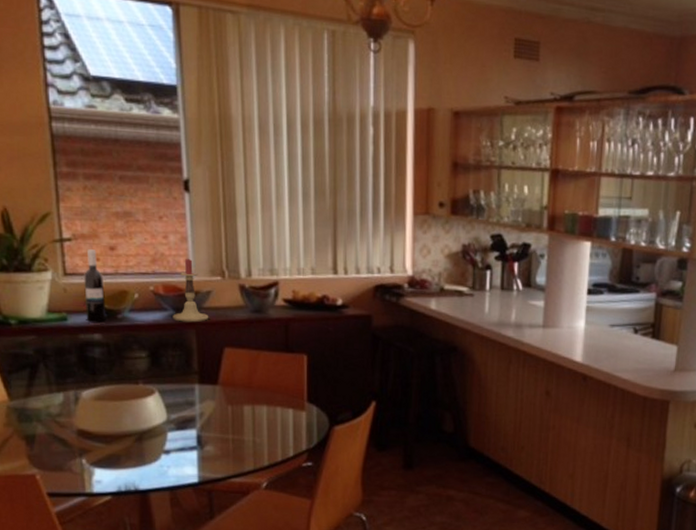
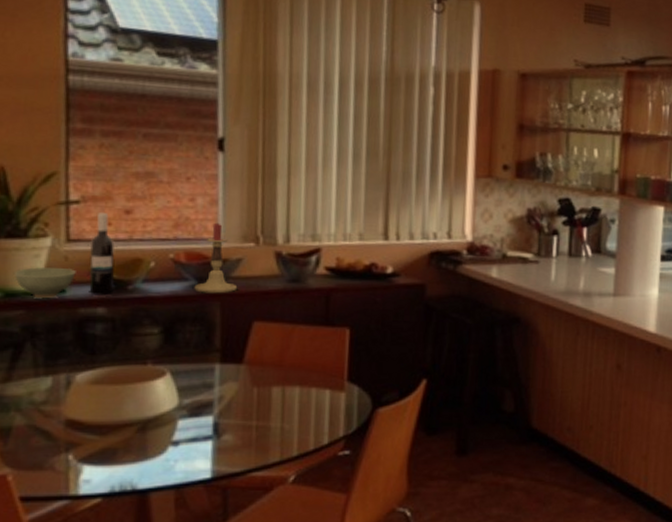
bowl: none [23,298,74,326] -> present [13,267,76,299]

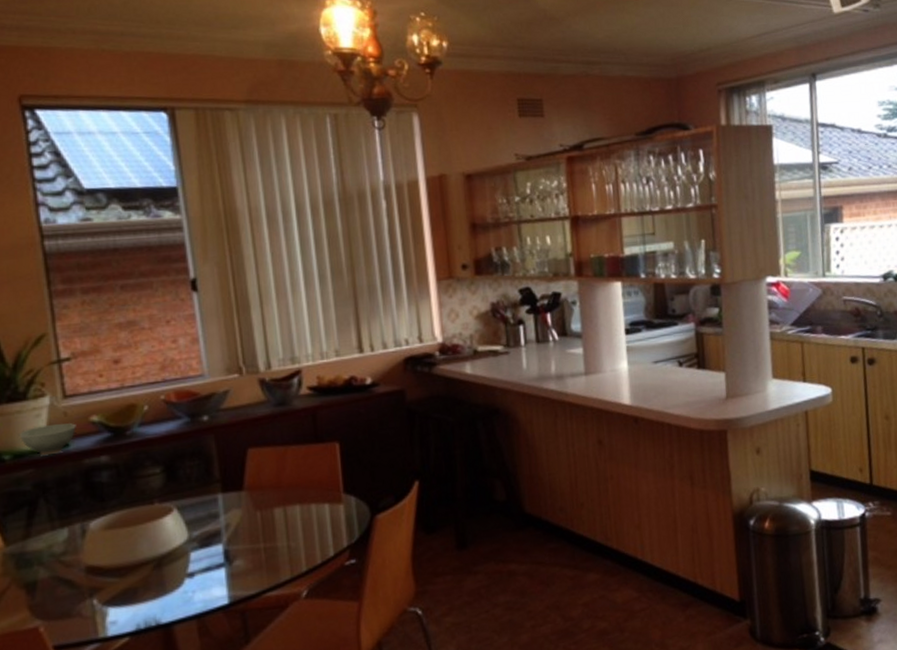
wine bottle: present [89,213,115,296] -> none [86,366,114,445]
candlestick: present [194,222,238,294] -> none [188,359,228,429]

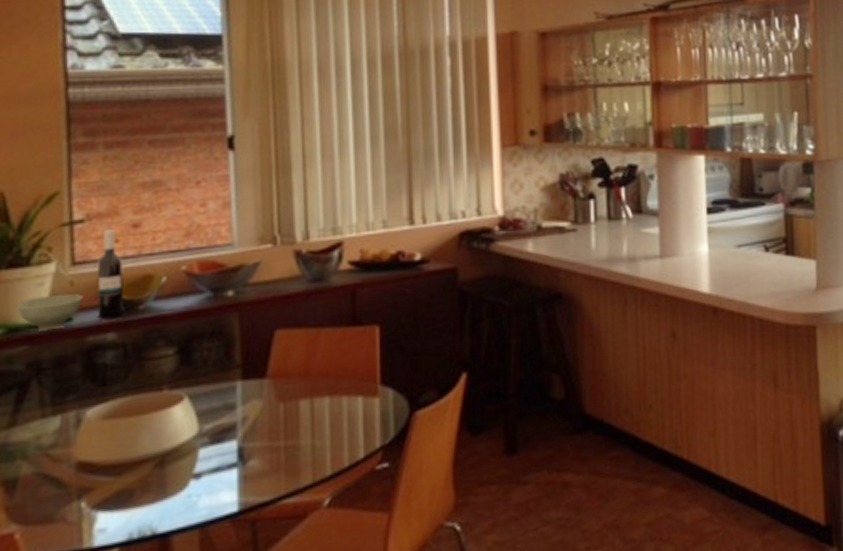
wine bottle: none [86,366,114,445] -> present [97,230,124,321]

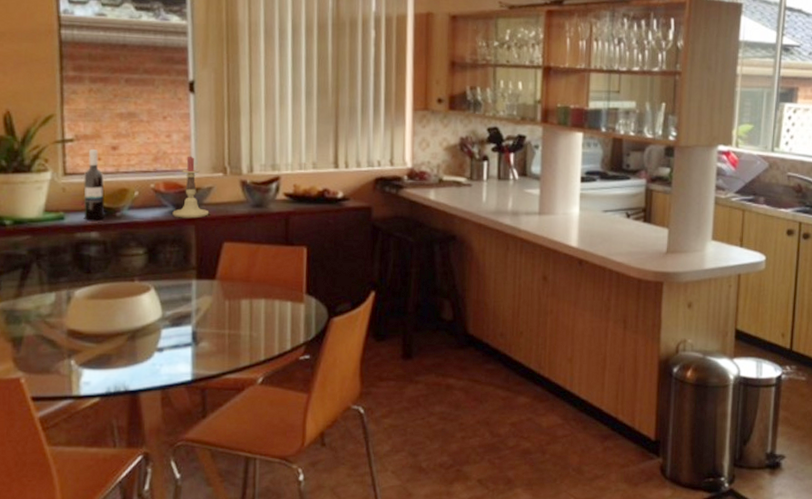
bowl: present [16,294,83,331] -> none [20,198,72,225]
candlestick: none [210,226,256,305] -> present [172,156,209,219]

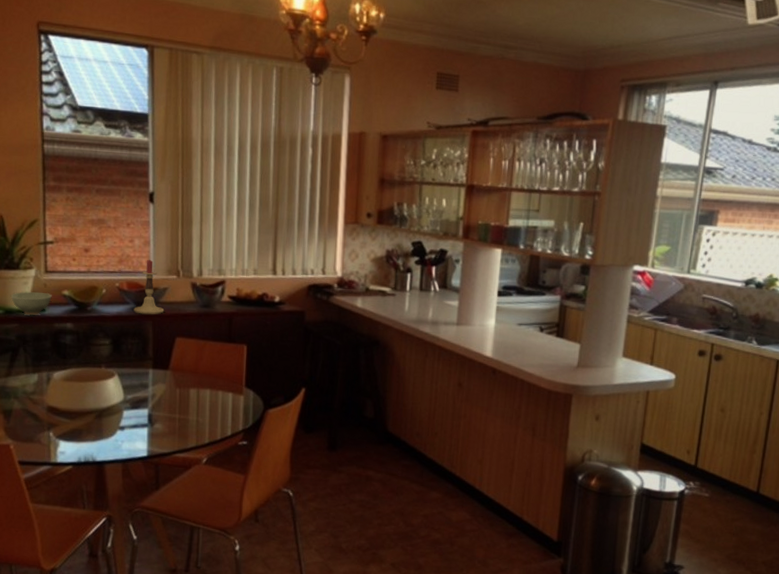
bowl: none [20,198,72,225] -> present [10,292,52,316]
wine bottle: present [83,149,105,222] -> none [61,251,78,314]

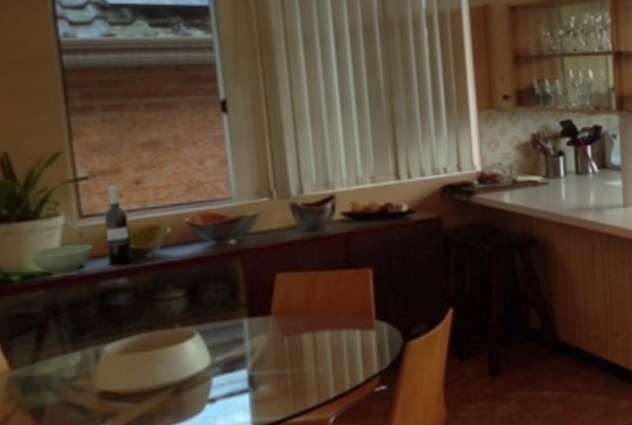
wine bottle: none [61,251,78,314] -> present [104,186,133,267]
candlestick: present [133,259,165,315] -> none [213,182,257,252]

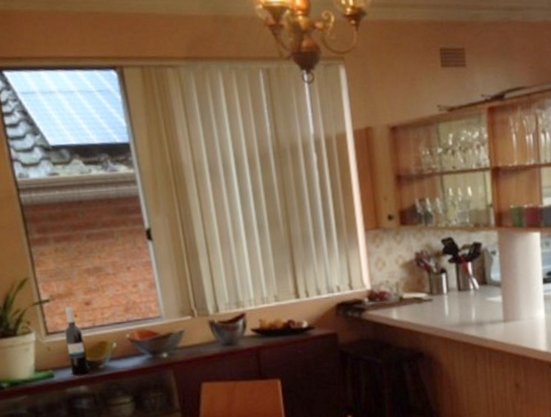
bowl: present [29,244,93,278] -> none [12,357,59,385]

